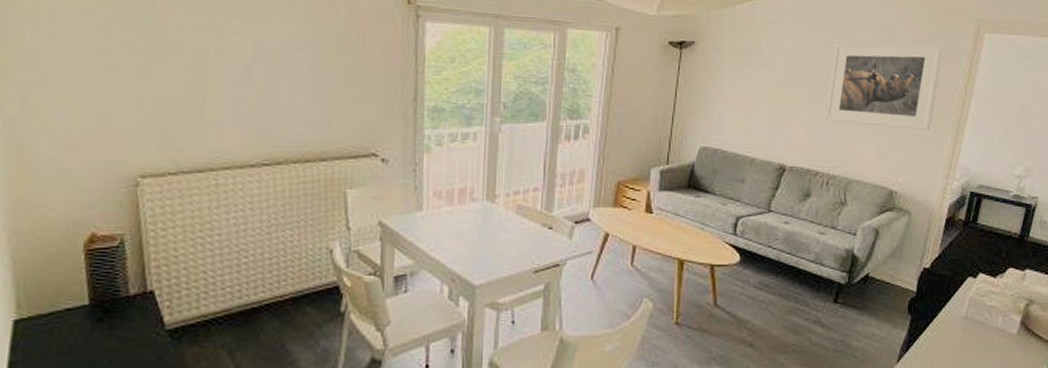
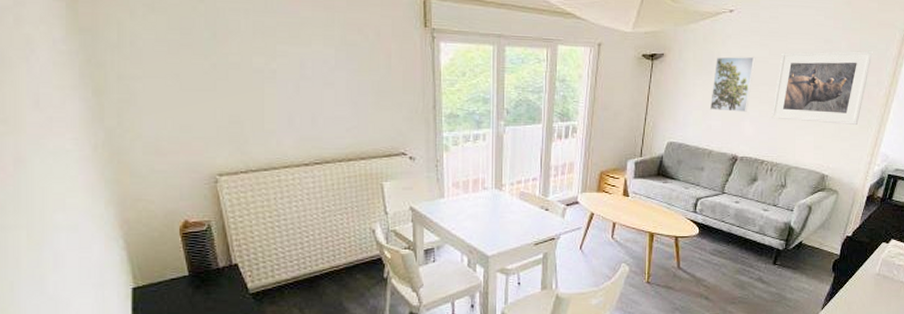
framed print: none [751,46,805,113] -> present [711,56,756,112]

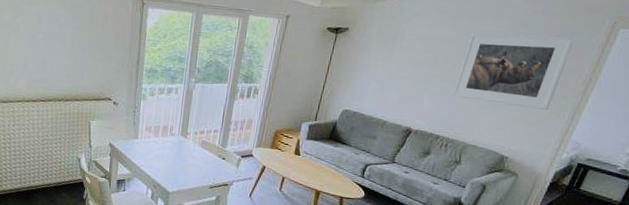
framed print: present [711,56,756,112] -> none [389,34,443,88]

